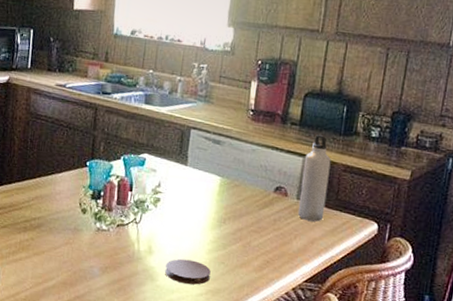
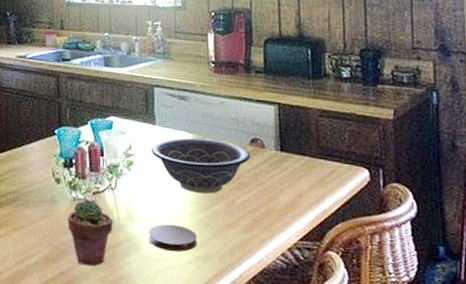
potted succulent: none [89,229,134,293] -> present [68,198,113,267]
decorative bowl: none [179,180,272,234] -> present [151,137,250,194]
water bottle: present [297,135,331,222] -> none [276,81,308,173]

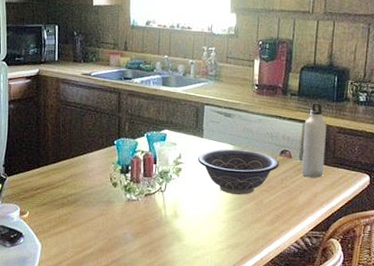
potted succulent: present [68,198,113,267] -> none [122,199,161,255]
coaster: present [149,224,197,252] -> none [190,220,230,242]
water bottle: none [276,81,308,173] -> present [301,103,327,178]

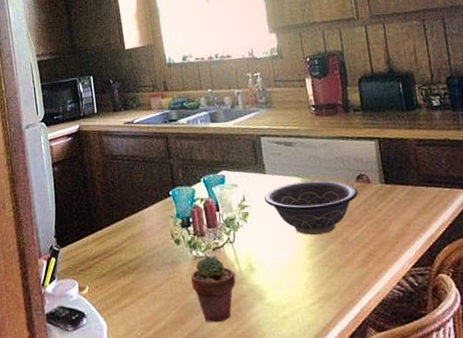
potted succulent: none [122,199,161,255] -> present [191,255,236,323]
water bottle: present [301,103,327,178] -> none [376,115,412,203]

